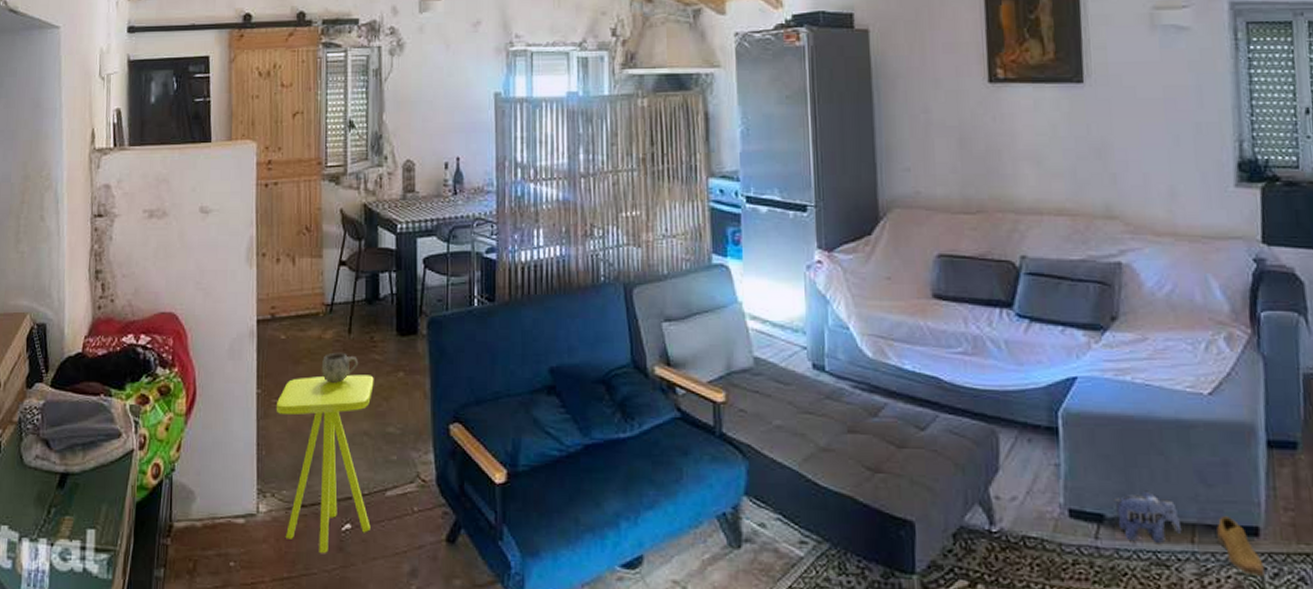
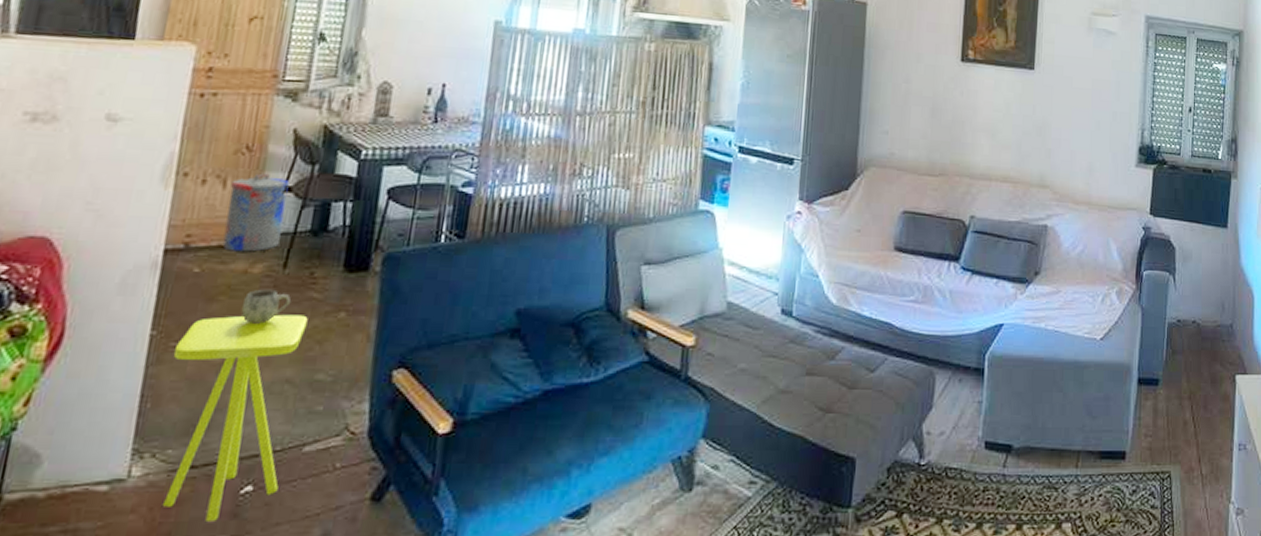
trash can: none [299,250,343,320] -> present [222,173,290,252]
plush toy: present [1113,490,1182,543] -> none [1020,423,1070,469]
shoe: present [1217,516,1265,576] -> none [1095,443,1126,493]

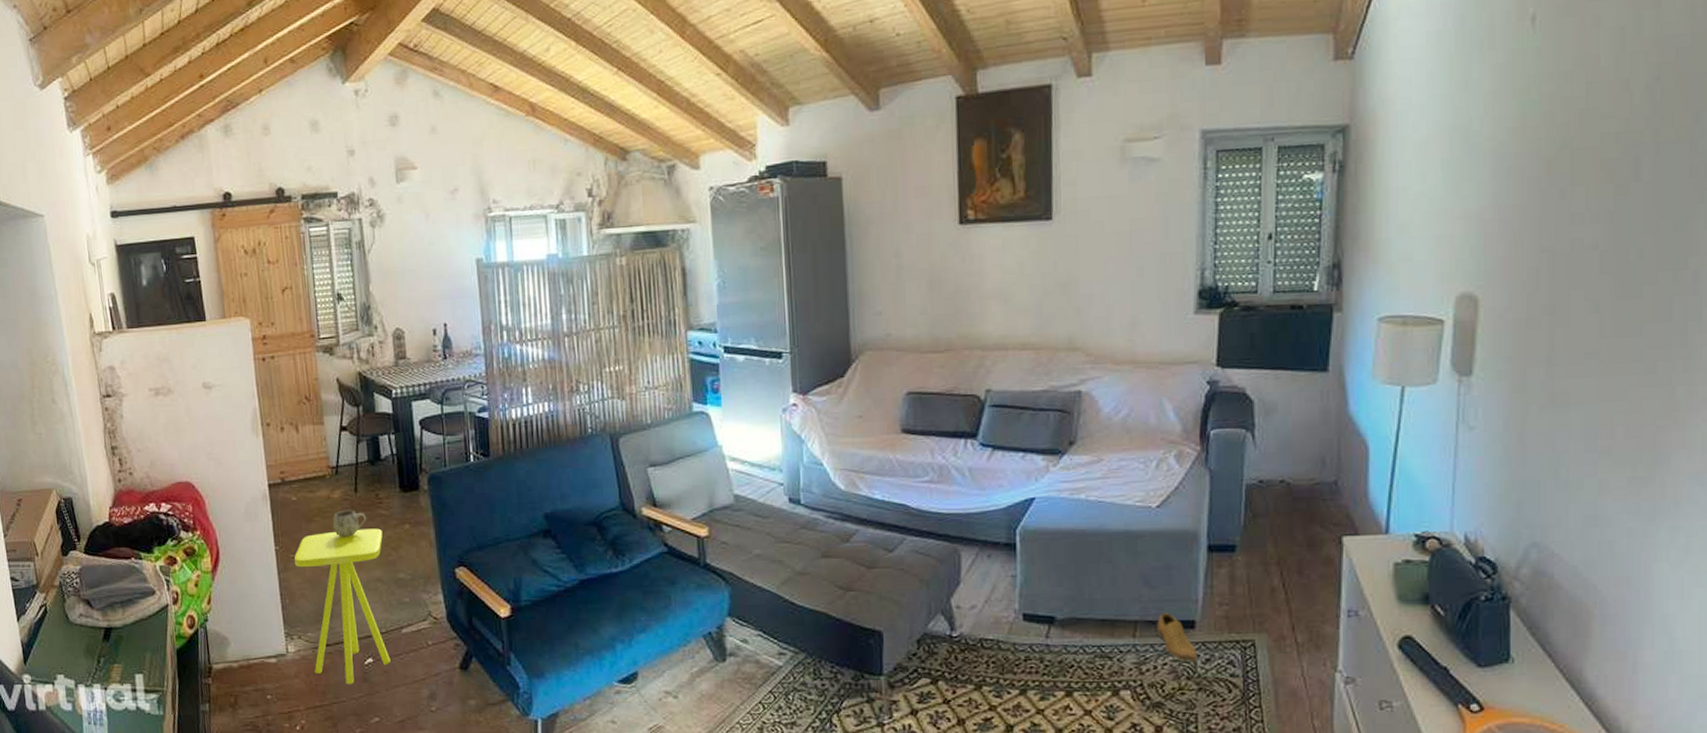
trash can: present [222,173,290,252] -> none [302,417,347,482]
shoe: none [1095,443,1126,493] -> present [1157,613,1197,662]

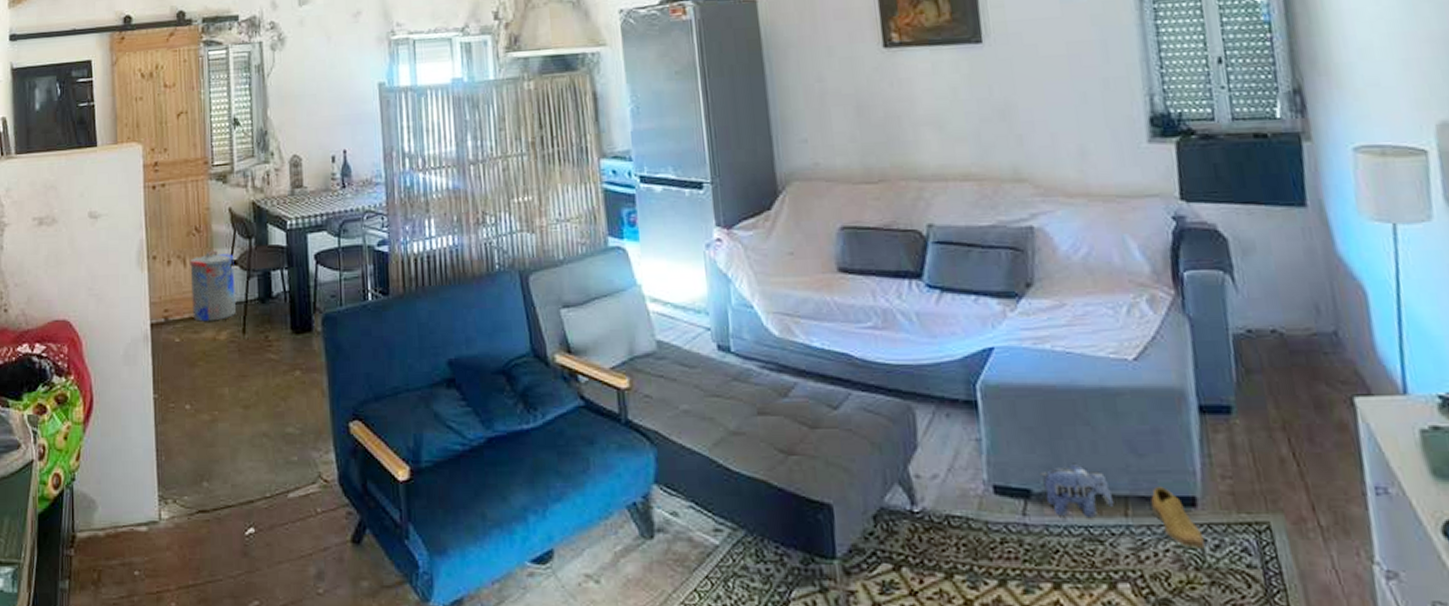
side table: present [294,528,391,684] -> none [173,375,274,558]
trash can: none [302,417,347,482] -> present [190,250,236,322]
mug: present [333,509,367,537] -> none [218,353,255,385]
plush toy: none [1063,594,1125,639] -> present [1039,463,1114,517]

